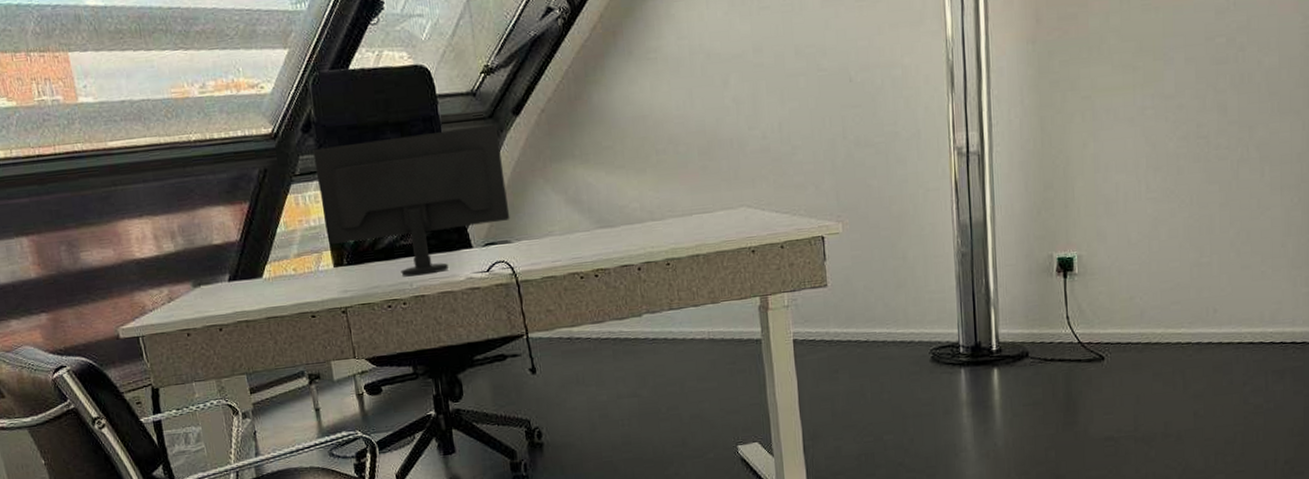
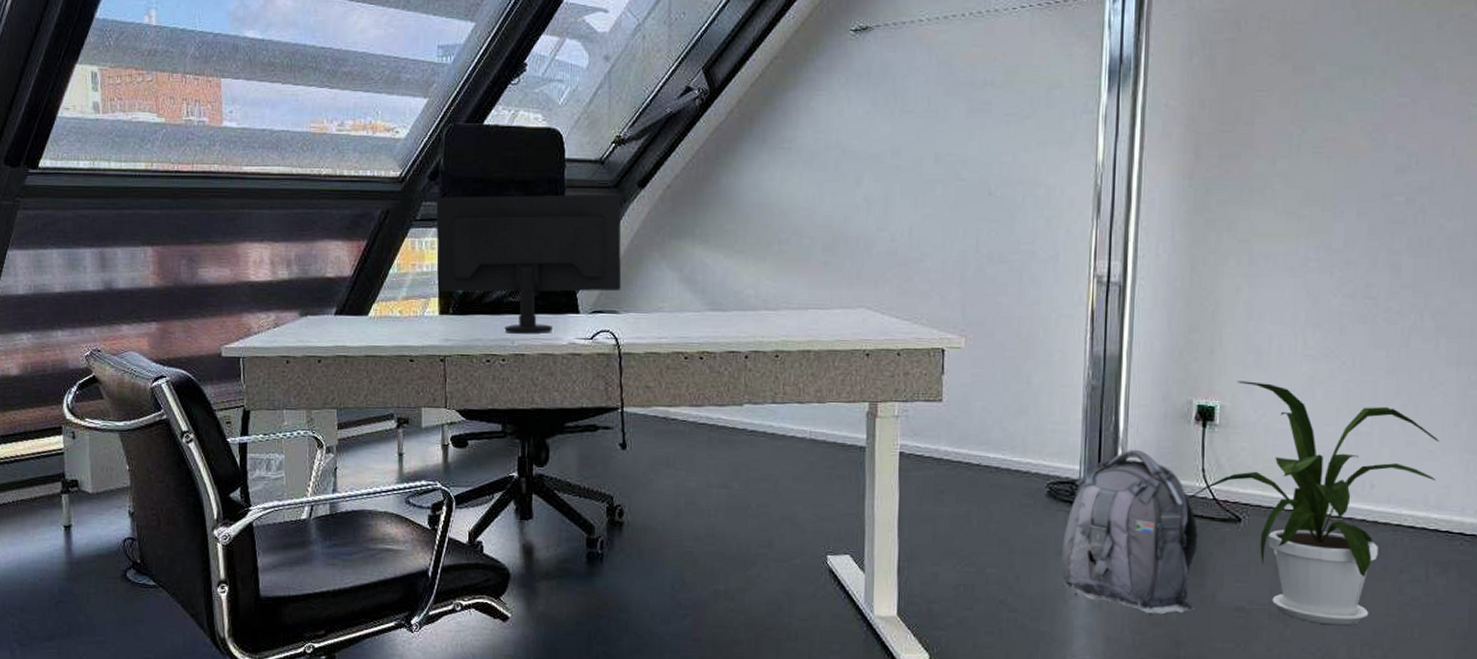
backpack: none [949,306,1071,456] -> present [1061,449,1198,616]
house plant: none [1056,229,1270,442] -> present [1188,381,1440,626]

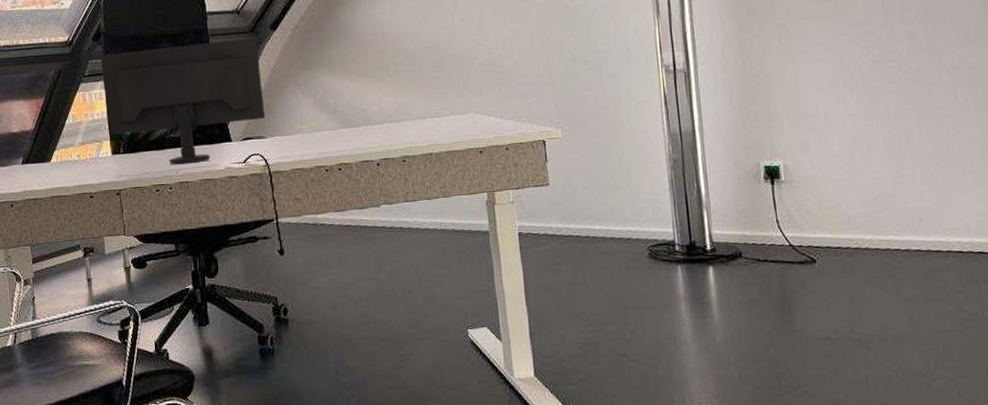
backpack: present [1061,449,1198,616] -> none [667,209,789,353]
house plant: present [1188,381,1440,626] -> none [768,141,974,345]

